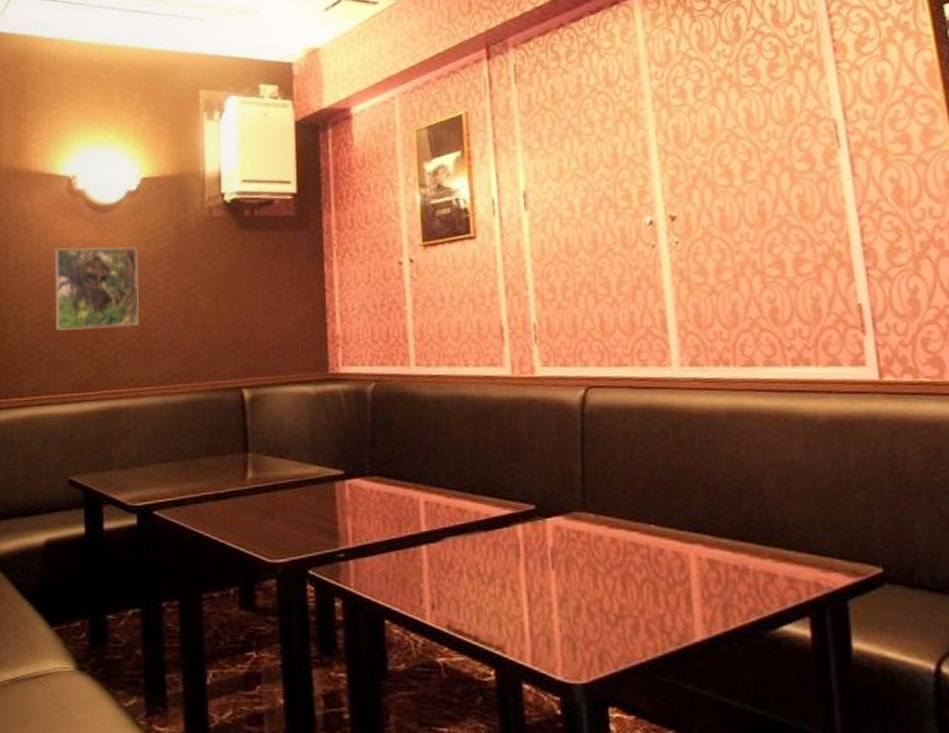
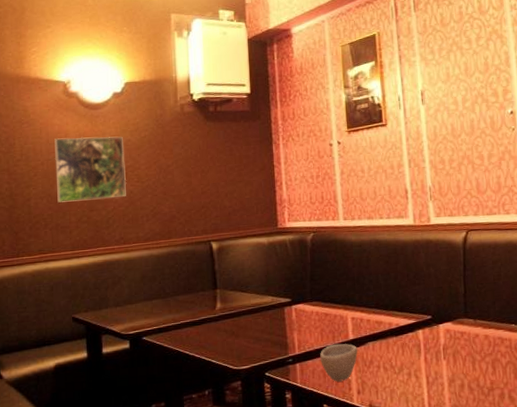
cup: none [381,536,432,590] -> present [320,343,358,382]

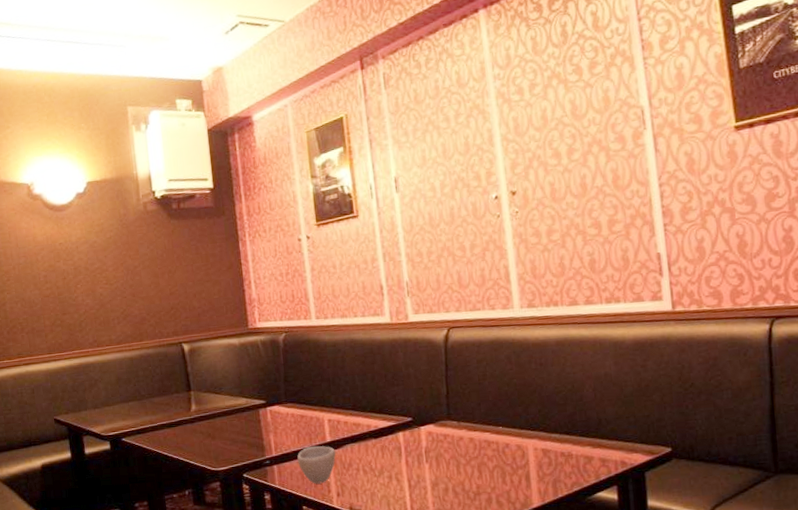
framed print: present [54,136,127,203] -> none [23,238,96,307]

